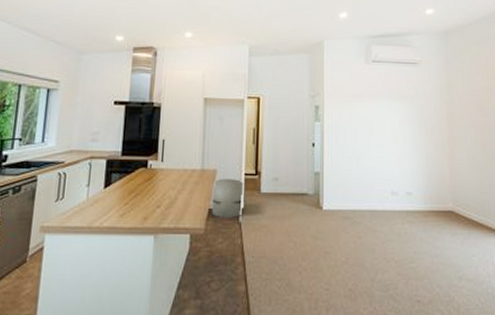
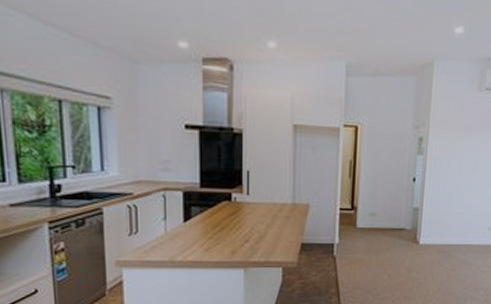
trash can: present [211,179,243,218] -> none [304,213,338,252]

